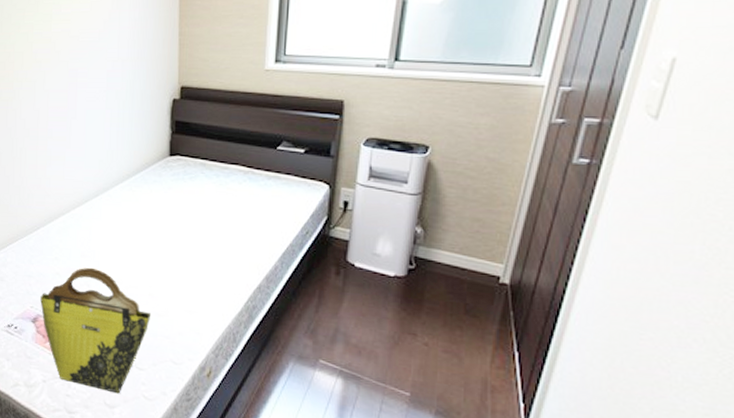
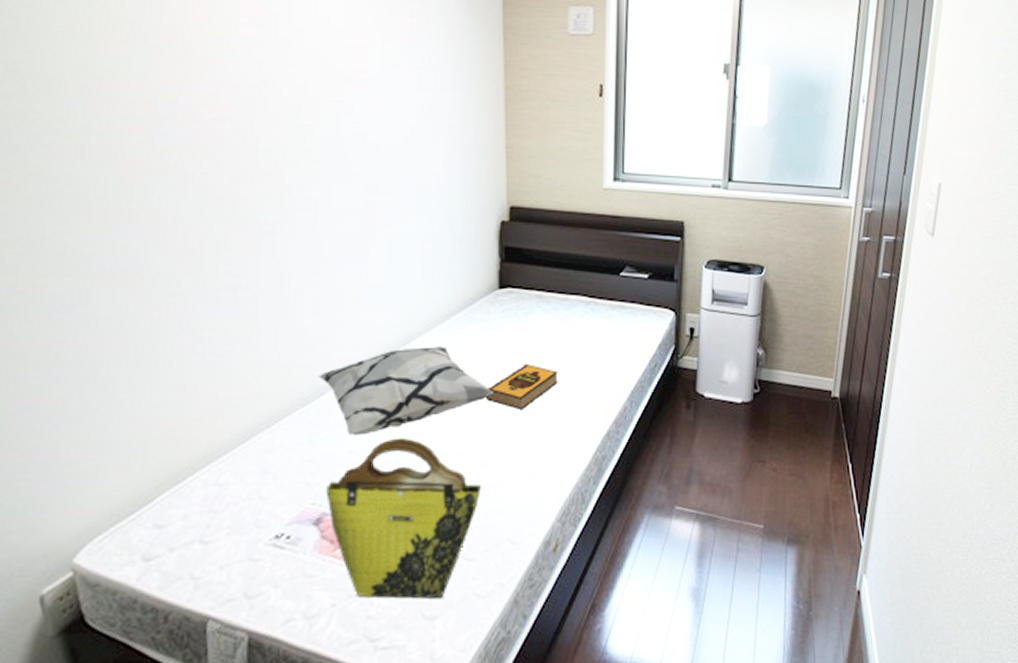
decorative pillow: none [35,199,163,263] -> present [318,346,494,436]
hardback book: none [157,220,217,258] -> present [486,364,558,411]

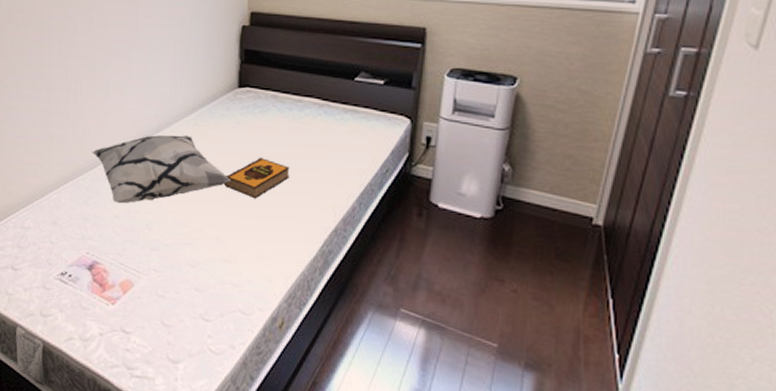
tote bag: present [326,437,482,599] -> none [97,209,219,348]

